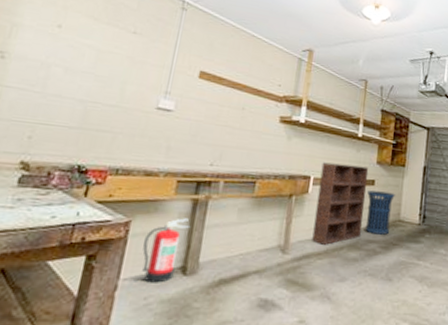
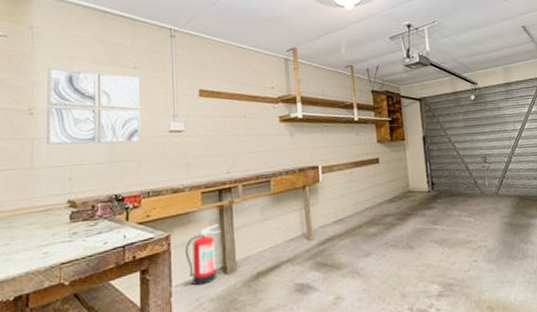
wall art: none [11,11,137,114] -> present [46,67,141,146]
shelving unit: present [312,162,369,245] -> none [326,147,377,227]
trash can: present [365,190,395,235] -> none [374,167,403,209]

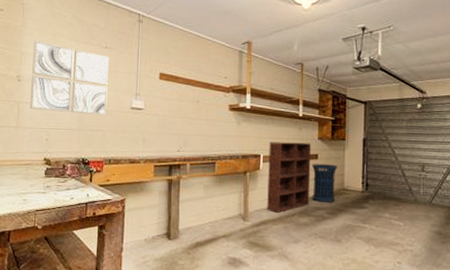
fire extinguisher: present [185,224,220,286] -> none [137,195,168,246]
shelving unit: none [326,147,377,227] -> present [267,142,312,213]
trash can: none [374,167,403,209] -> present [312,164,338,202]

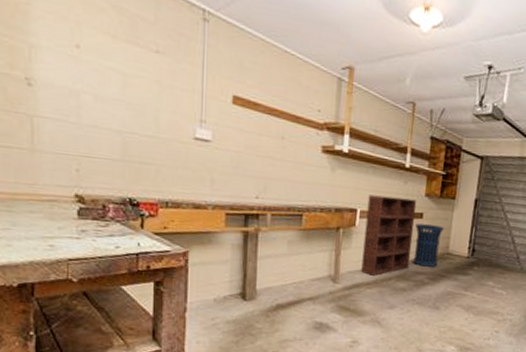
wall art: present [29,40,109,116] -> none [47,28,162,145]

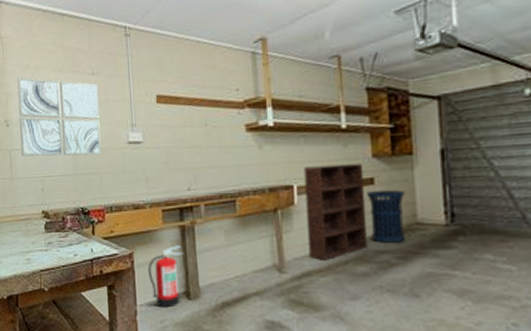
wall art: none [47,28,162,145] -> present [17,77,102,157]
fire extinguisher: none [204,249,243,307] -> present [148,245,183,308]

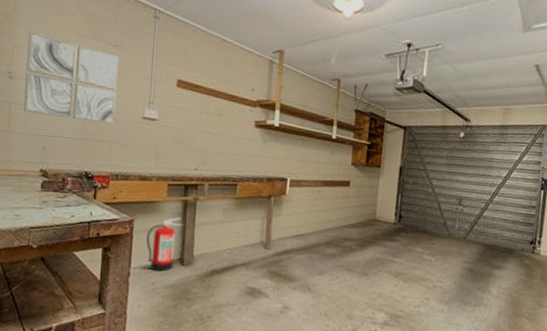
shelving unit: present [303,163,369,260] -> none [291,164,344,242]
trash can: present [367,190,406,243] -> none [341,191,371,233]

